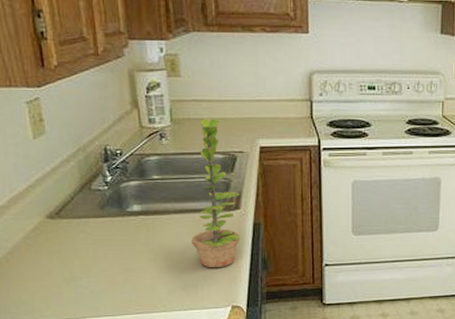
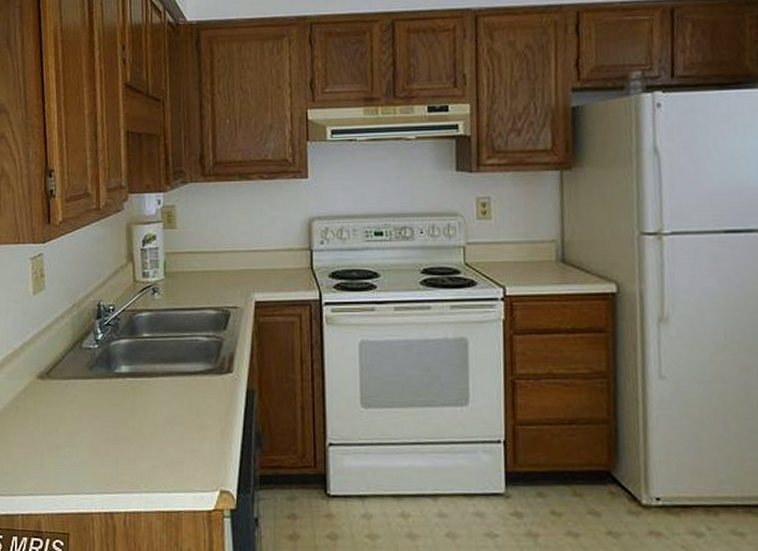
plant: present [191,118,241,268] -> none [179,271,232,443]

